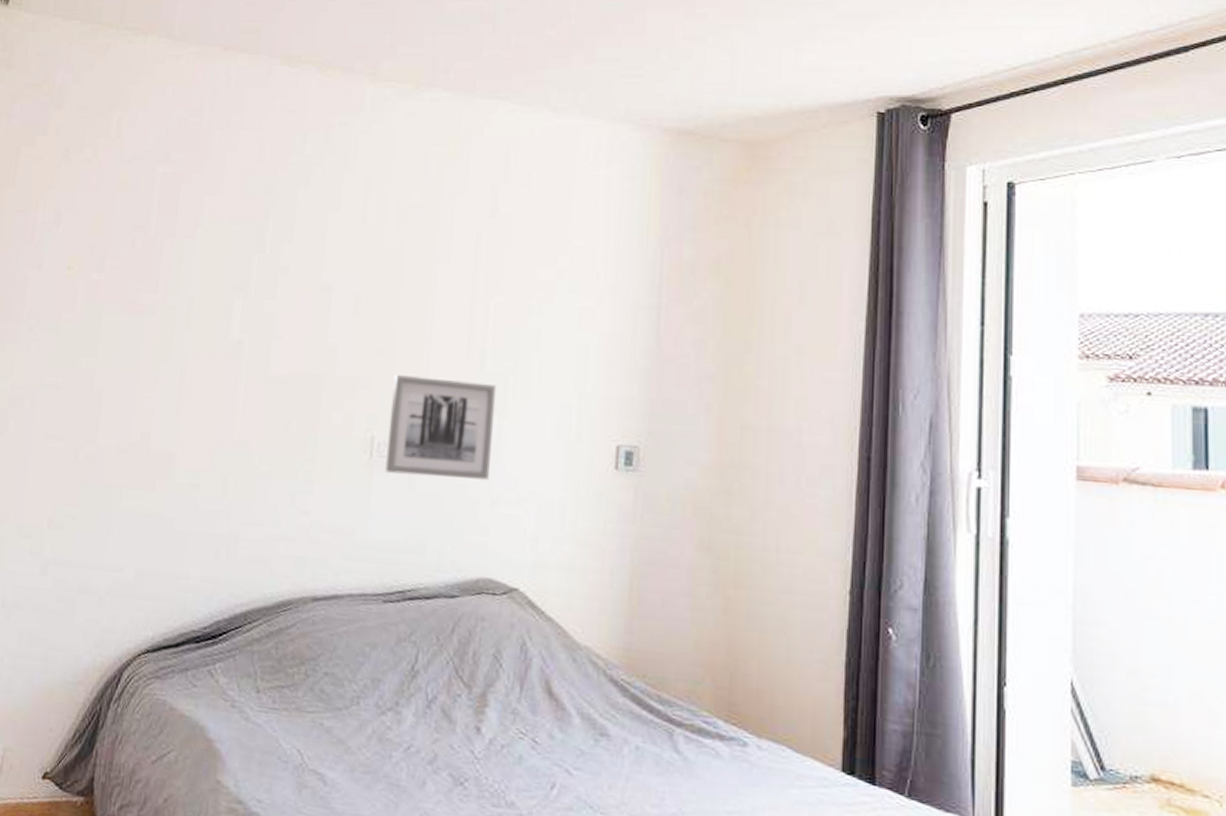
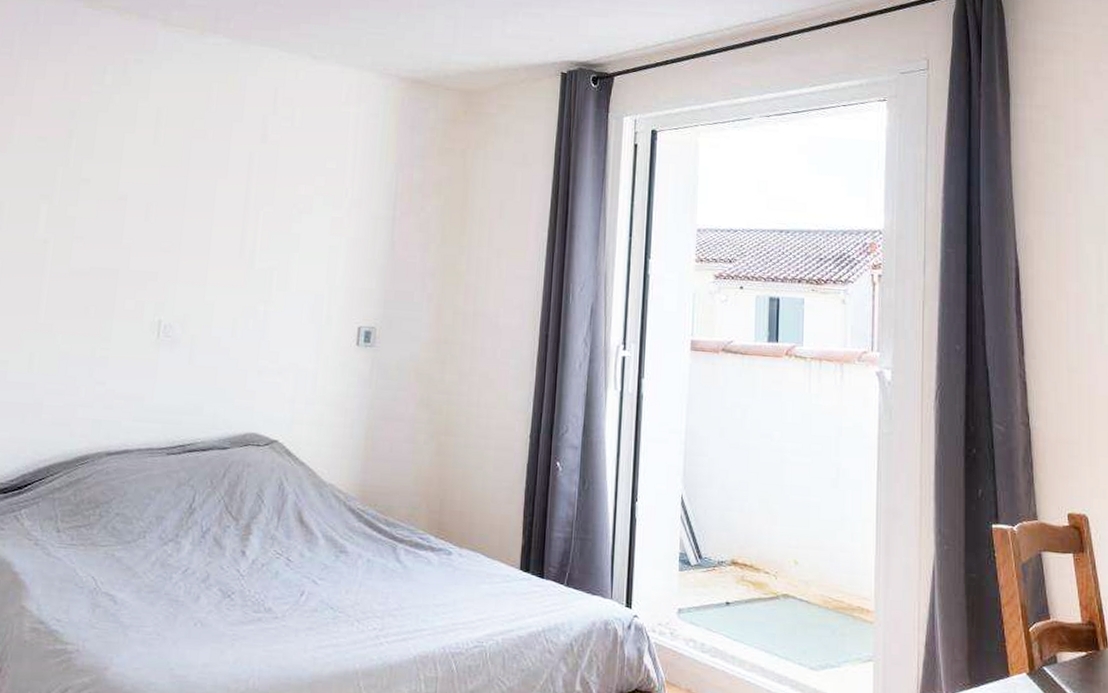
wall art: present [385,374,497,480] -> none [170,269,264,355]

